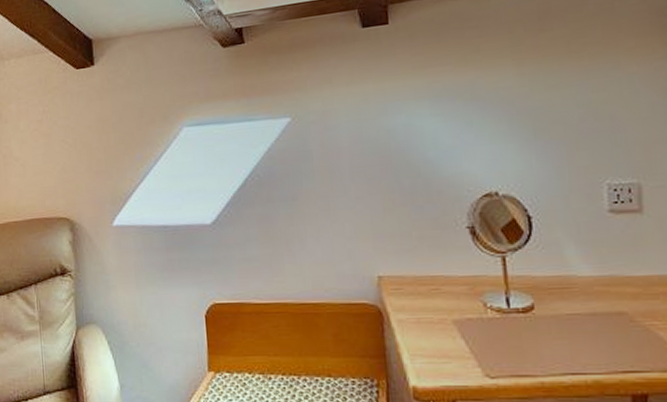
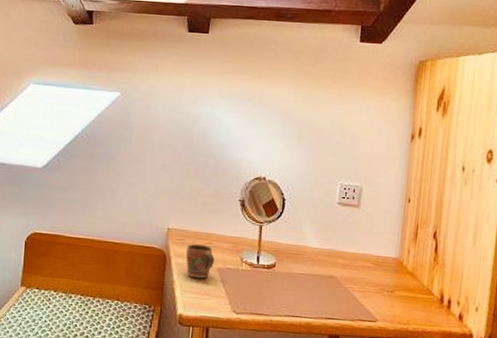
mug: none [408,292,448,337] -> present [186,244,214,279]

